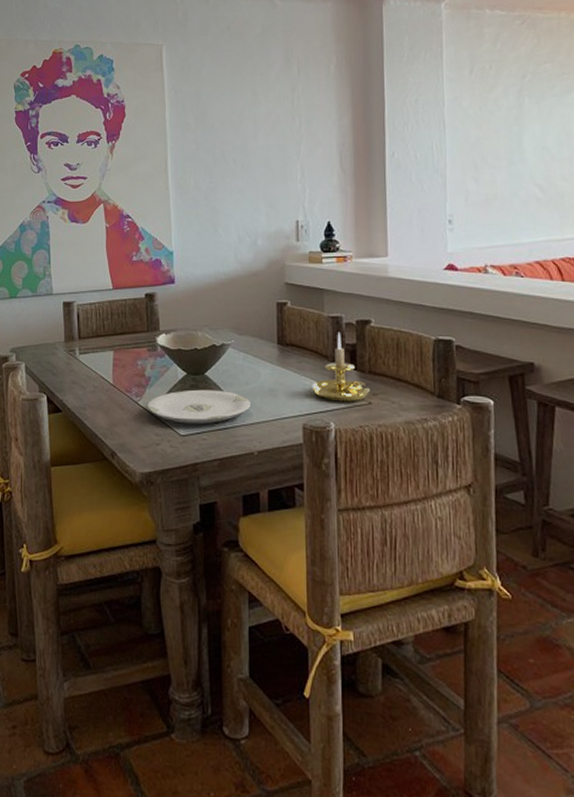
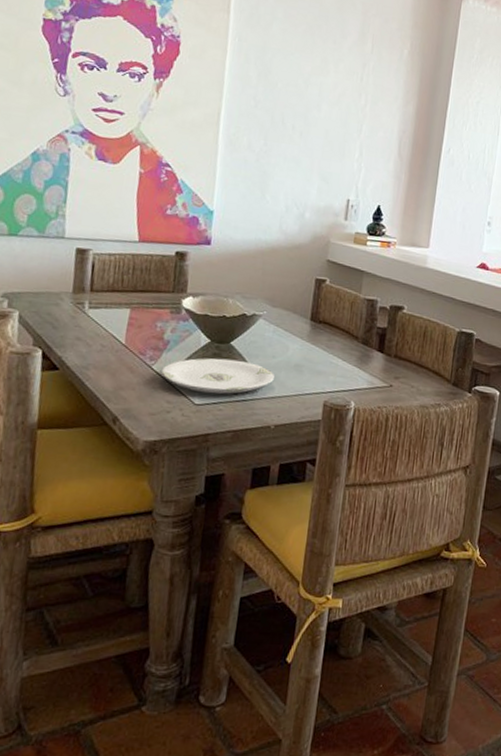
candle holder: present [312,332,370,402] -> none [338,314,393,384]

